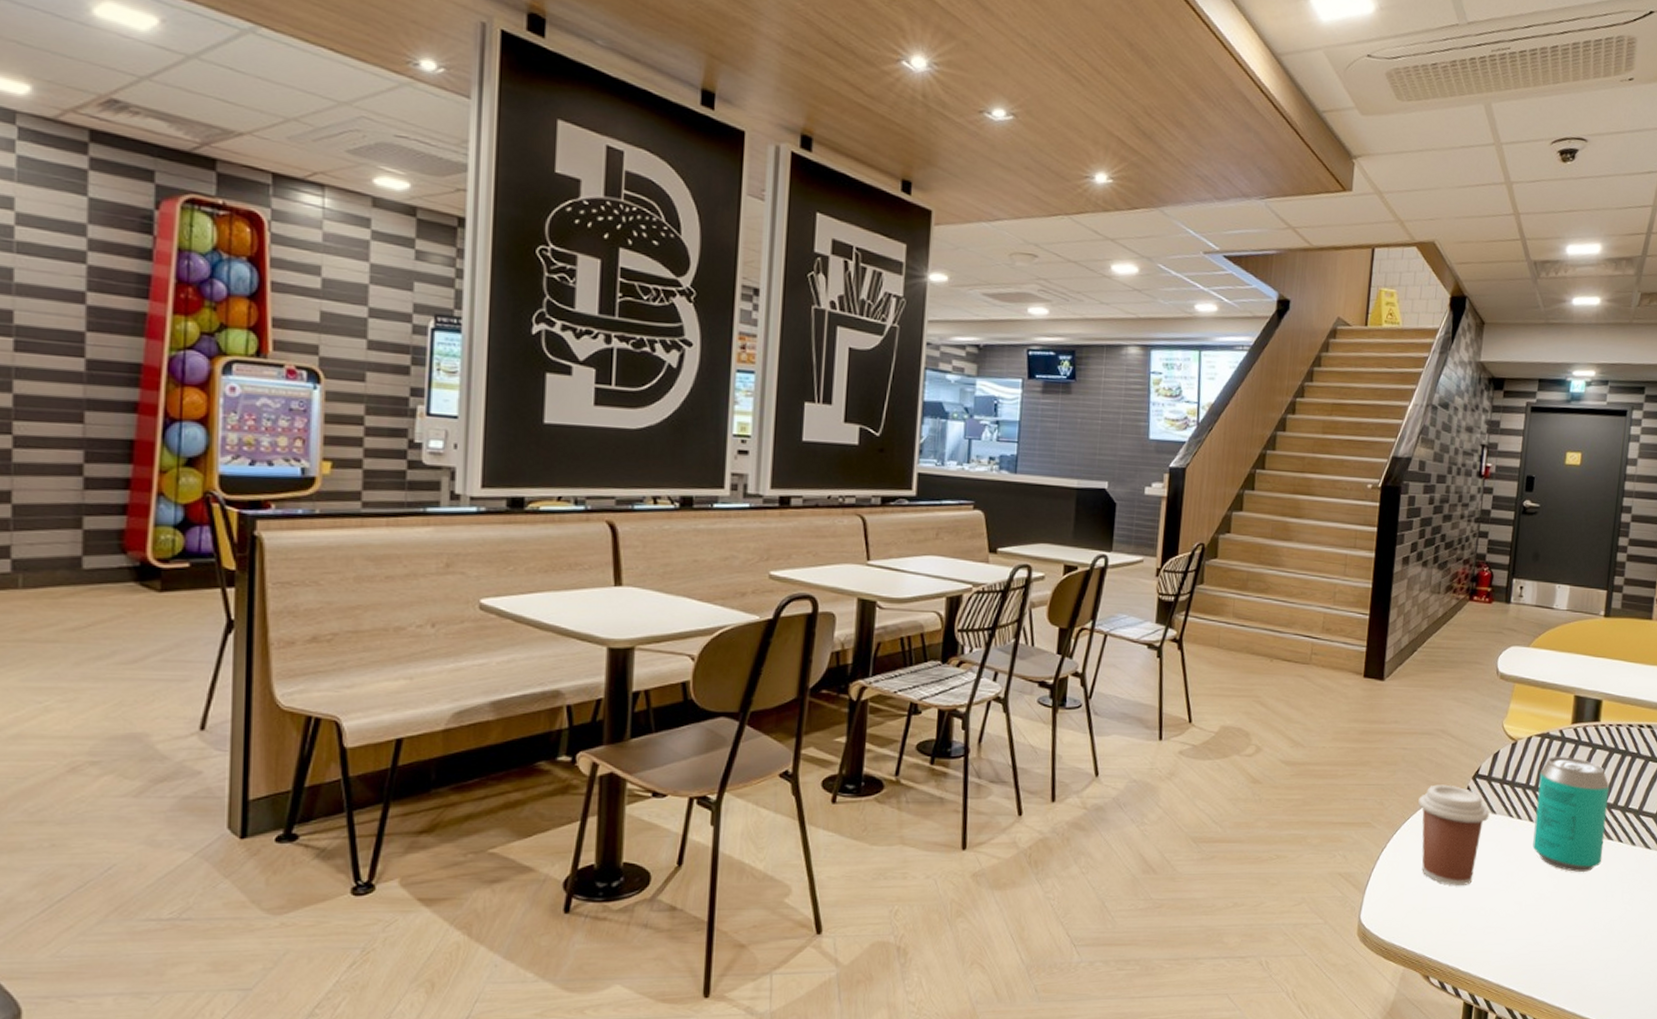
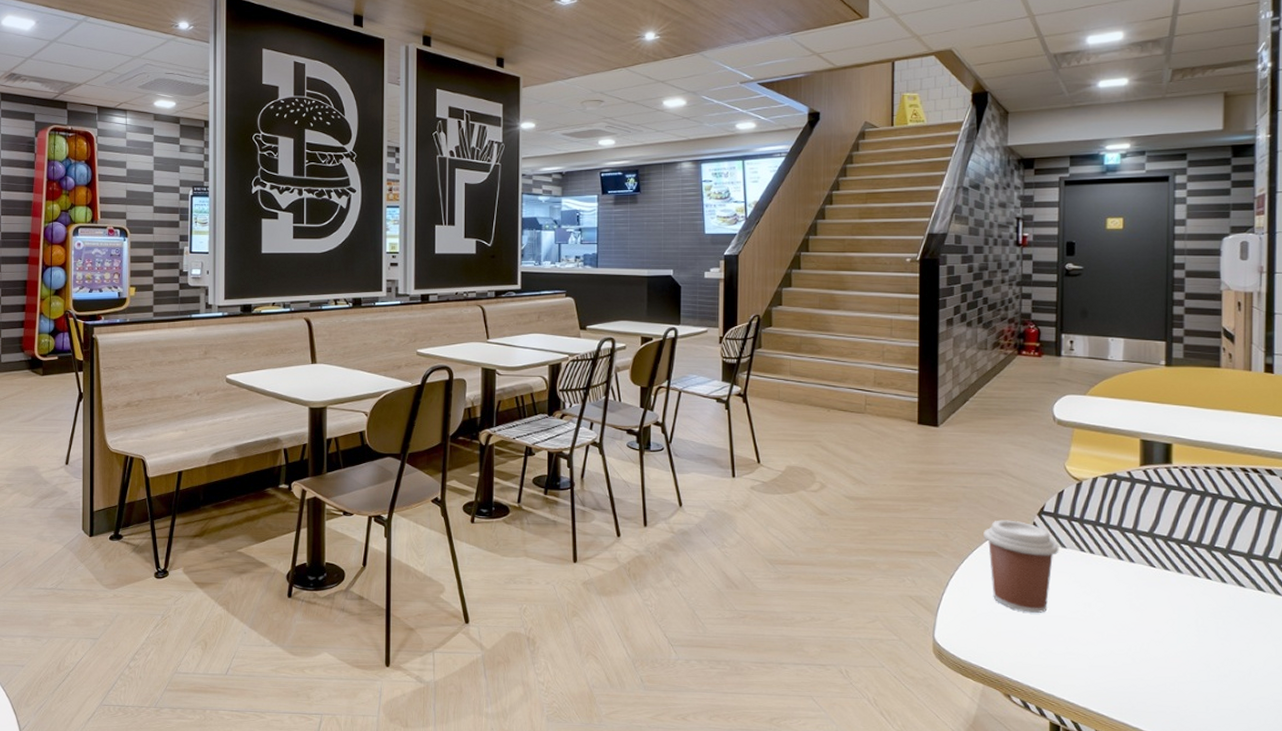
beverage can: present [1533,757,1610,873] -> none [1109,496,1190,607]

